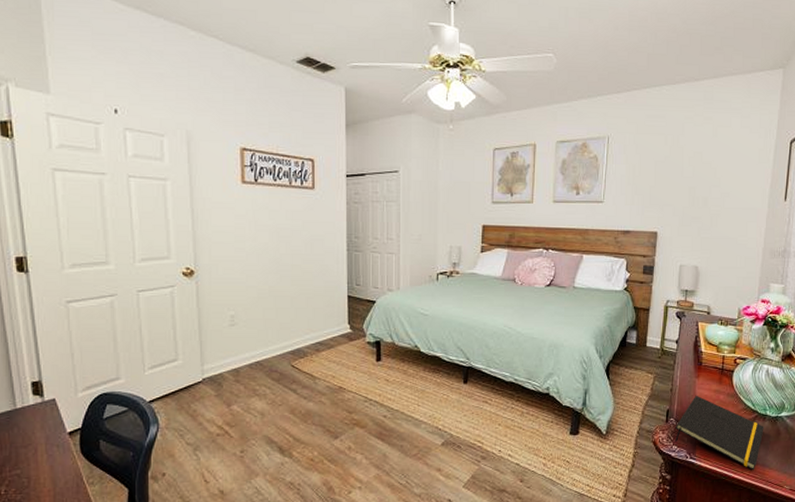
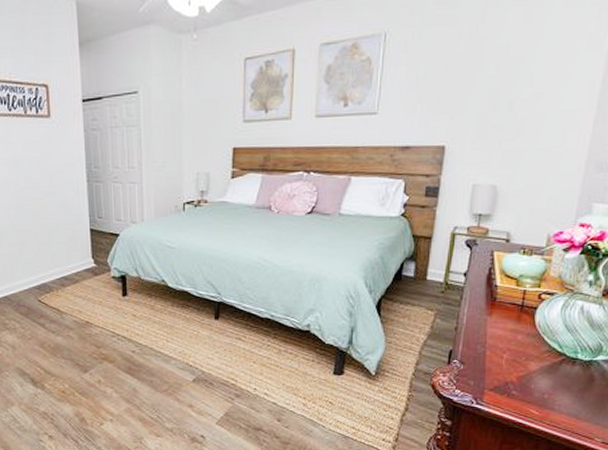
notepad: present [675,395,764,471] -> none [459,334,573,420]

